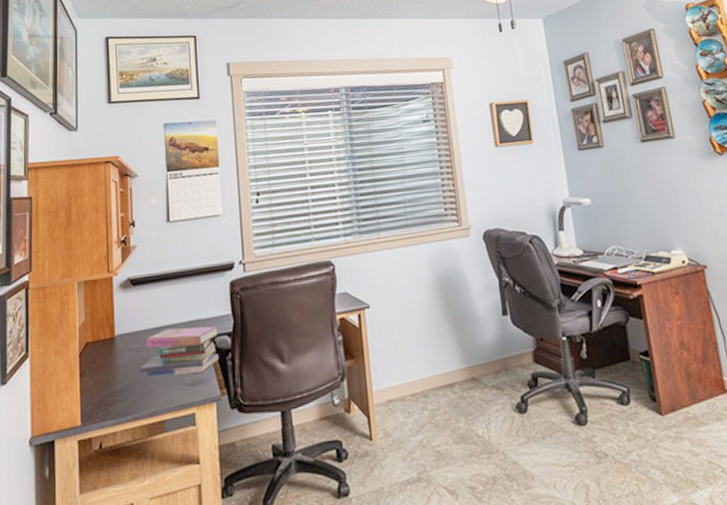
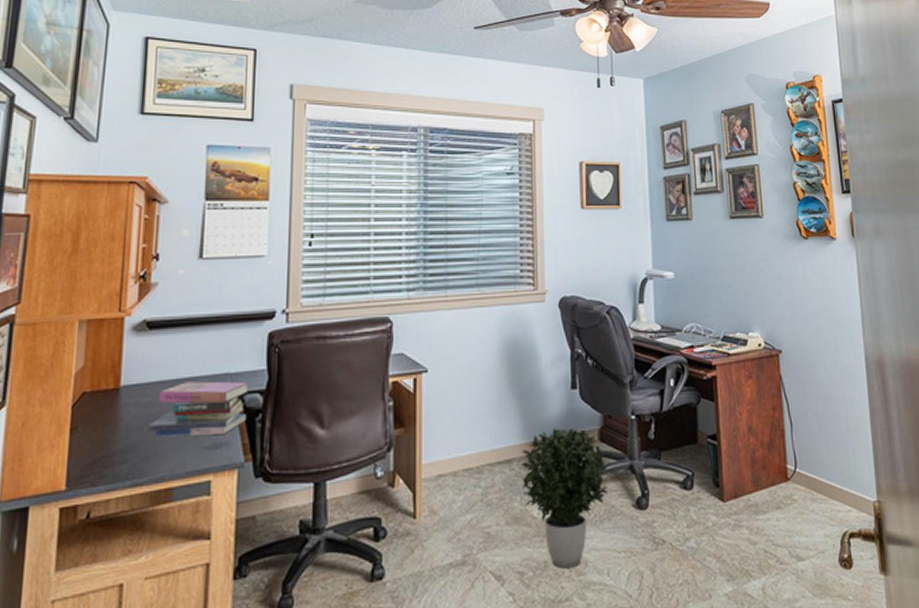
potted plant: none [462,351,548,483] -> present [522,428,609,569]

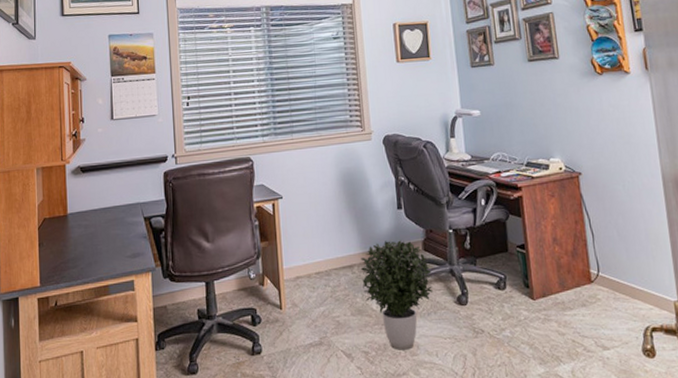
books: present [147,381,249,437] -> none [88,208,155,249]

